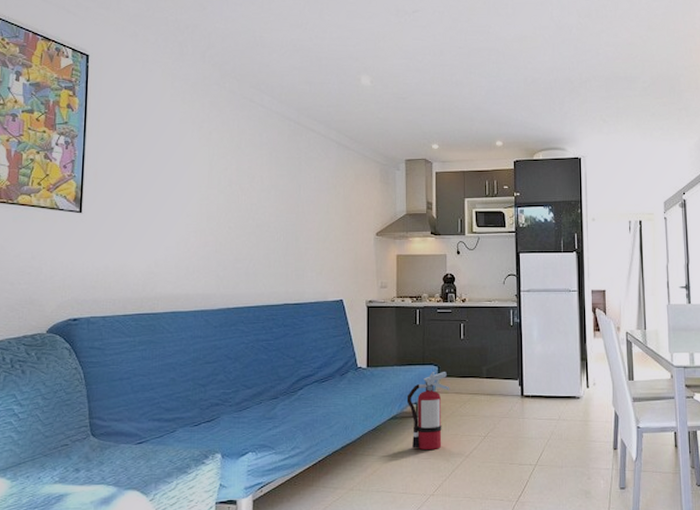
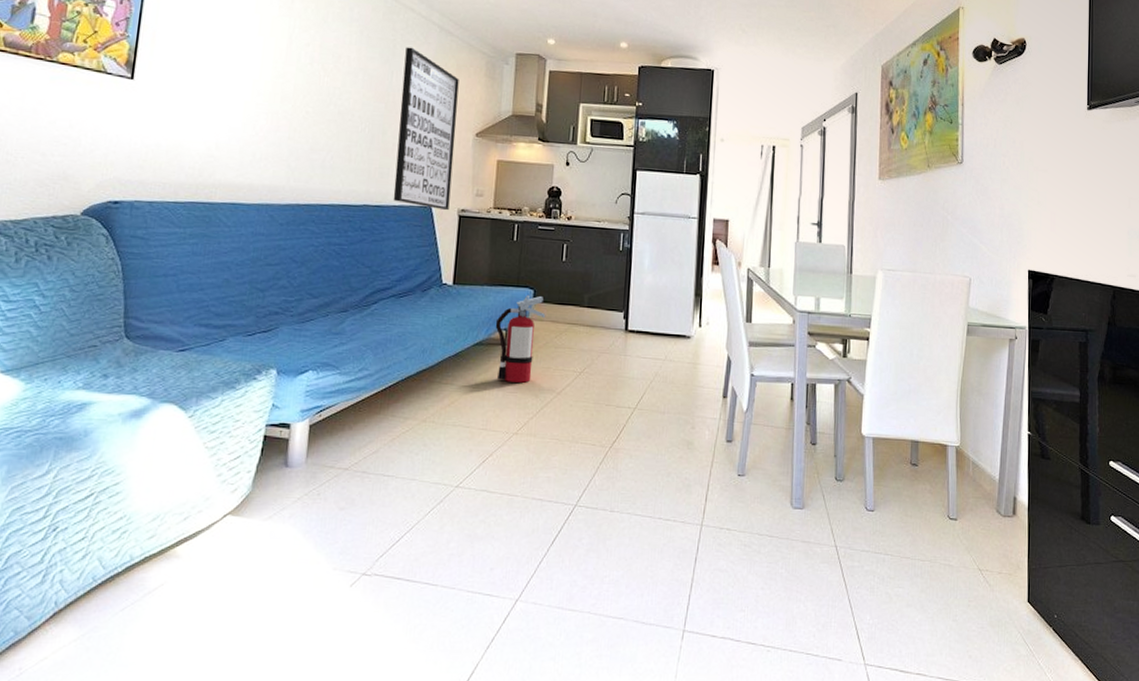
wall art: none [309,163,359,303] -> present [393,47,459,211]

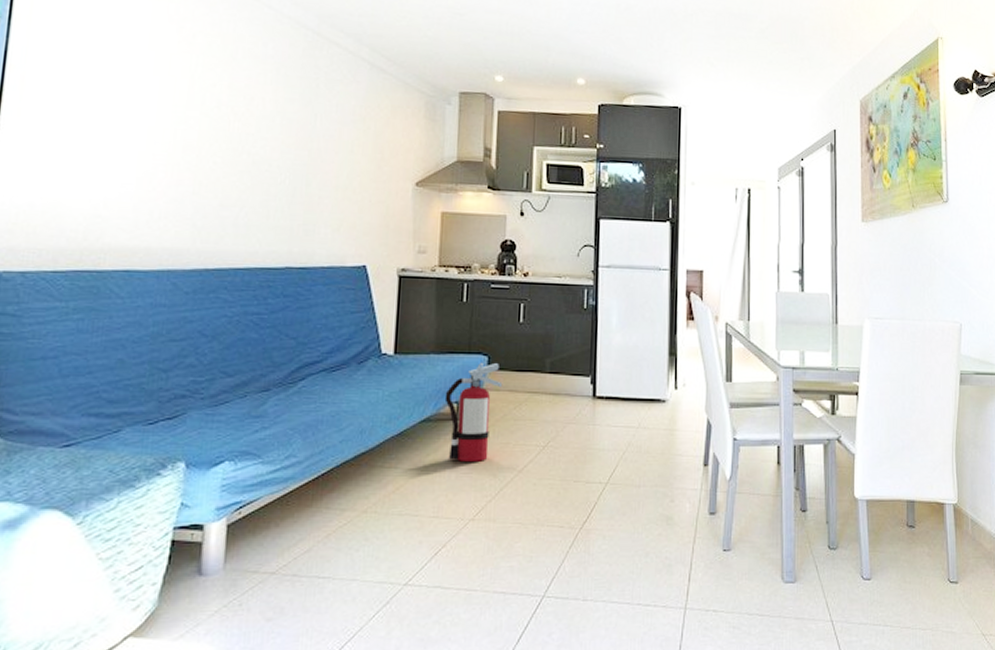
wall art: present [393,47,459,211] -> none [320,86,395,271]

